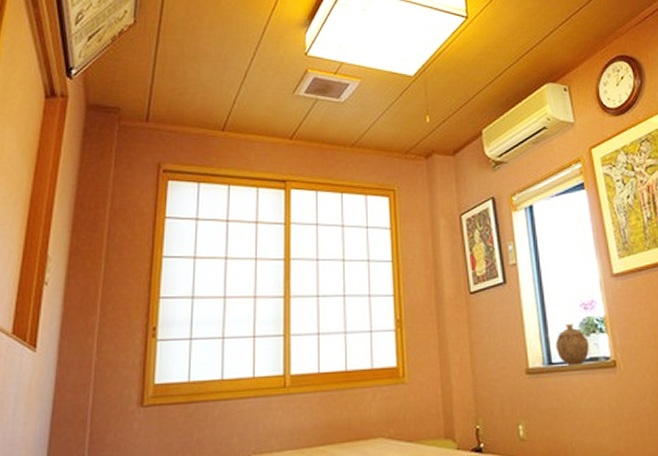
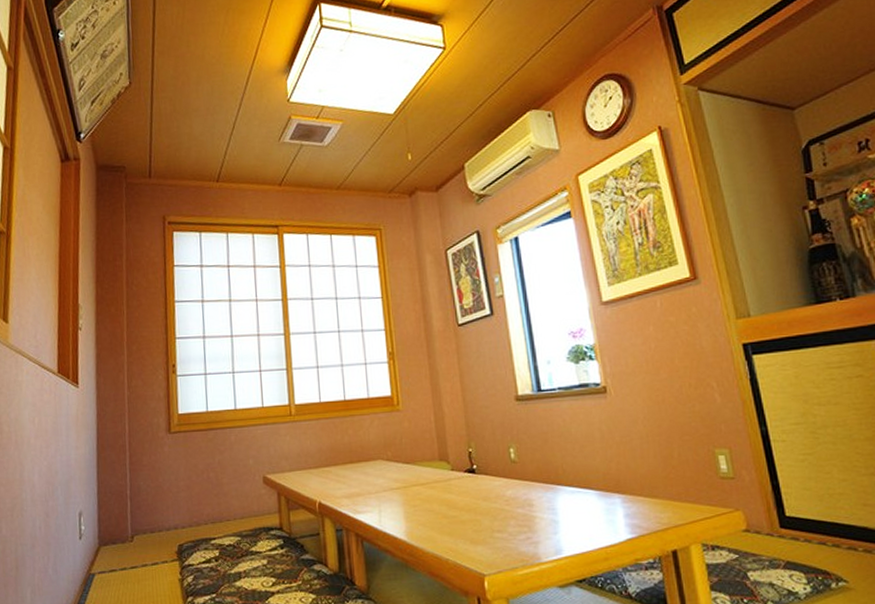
decorative vase: present [555,324,589,366] -> none [544,352,579,392]

